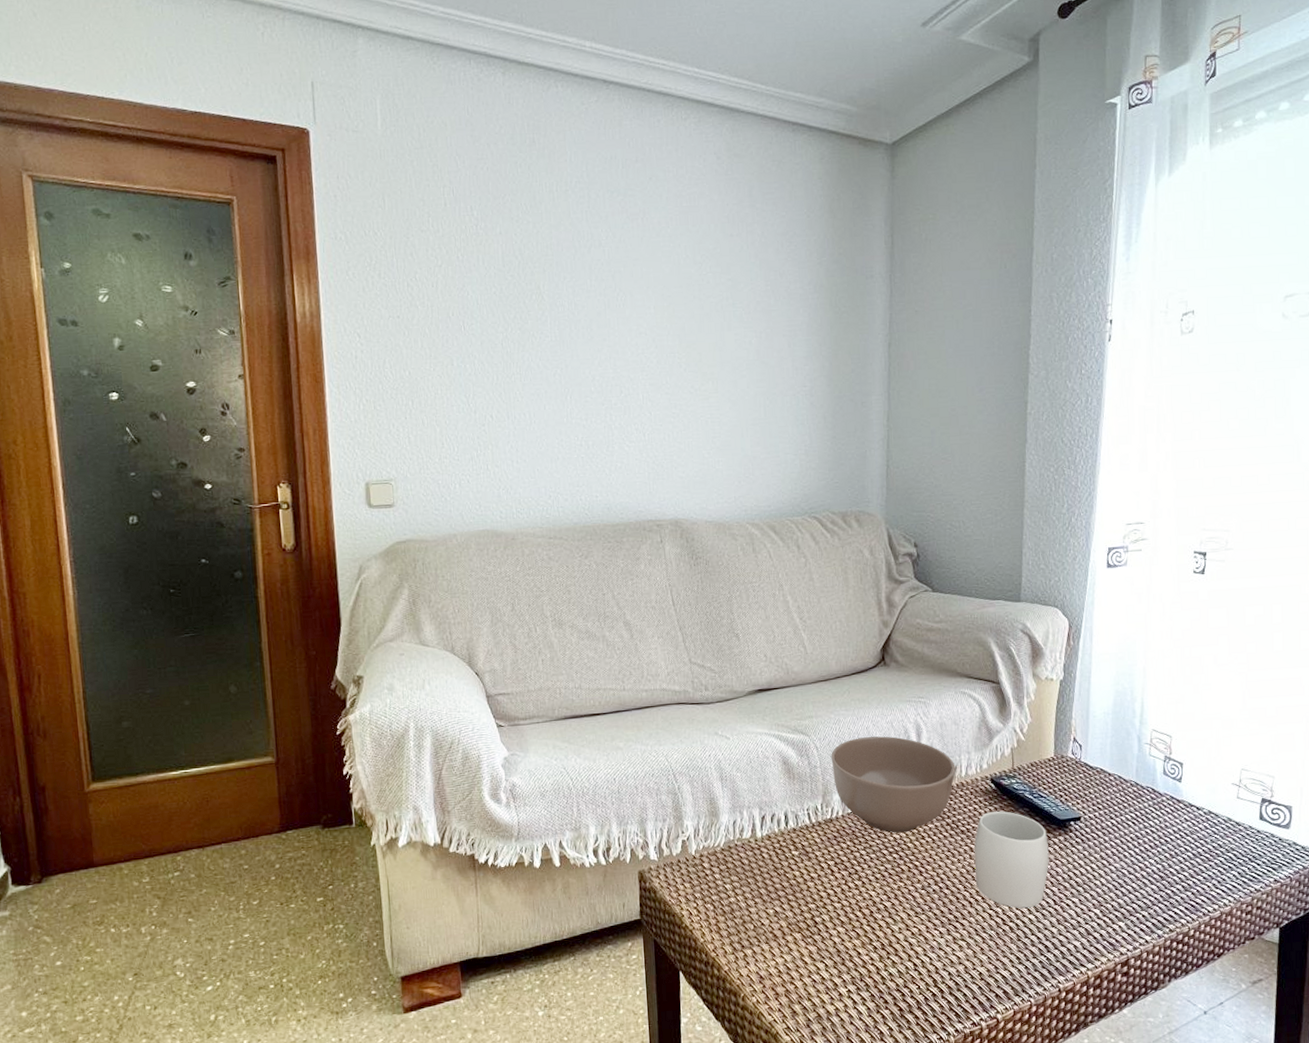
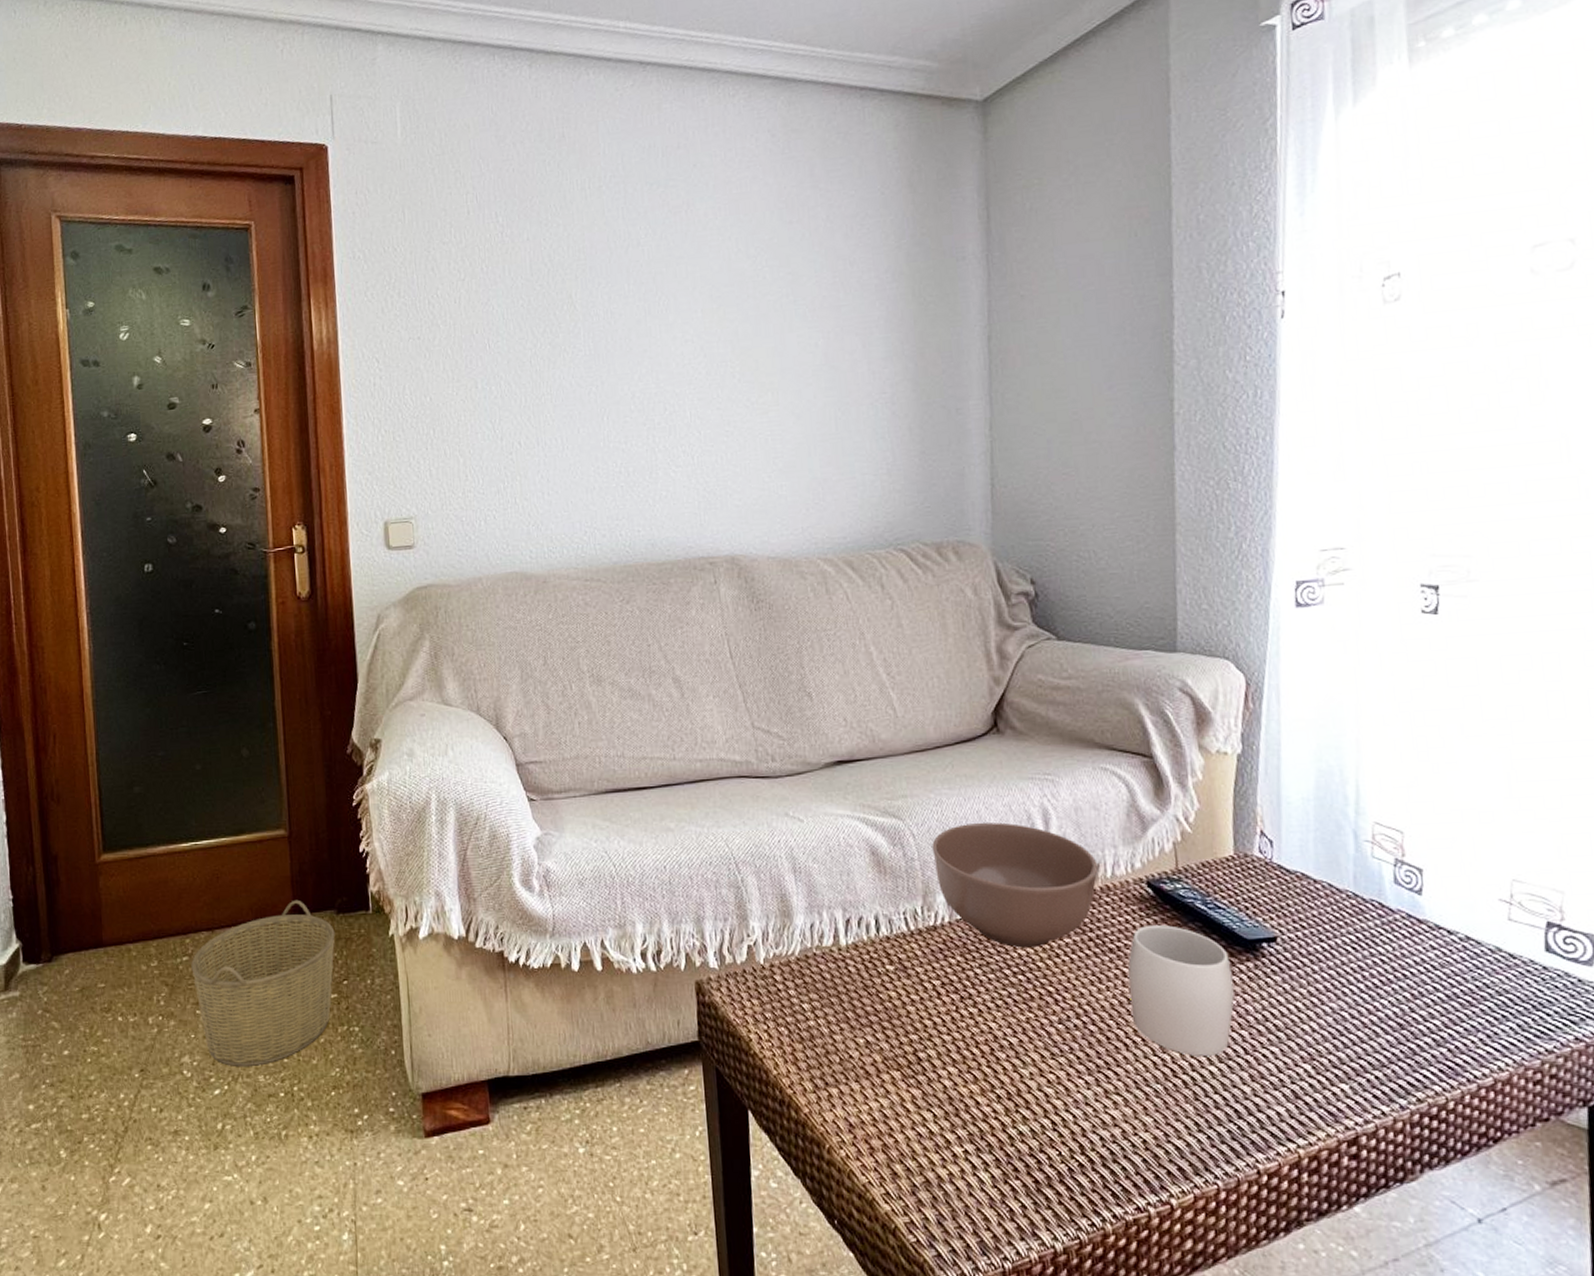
basket: none [182,818,321,965] -> present [191,899,335,1066]

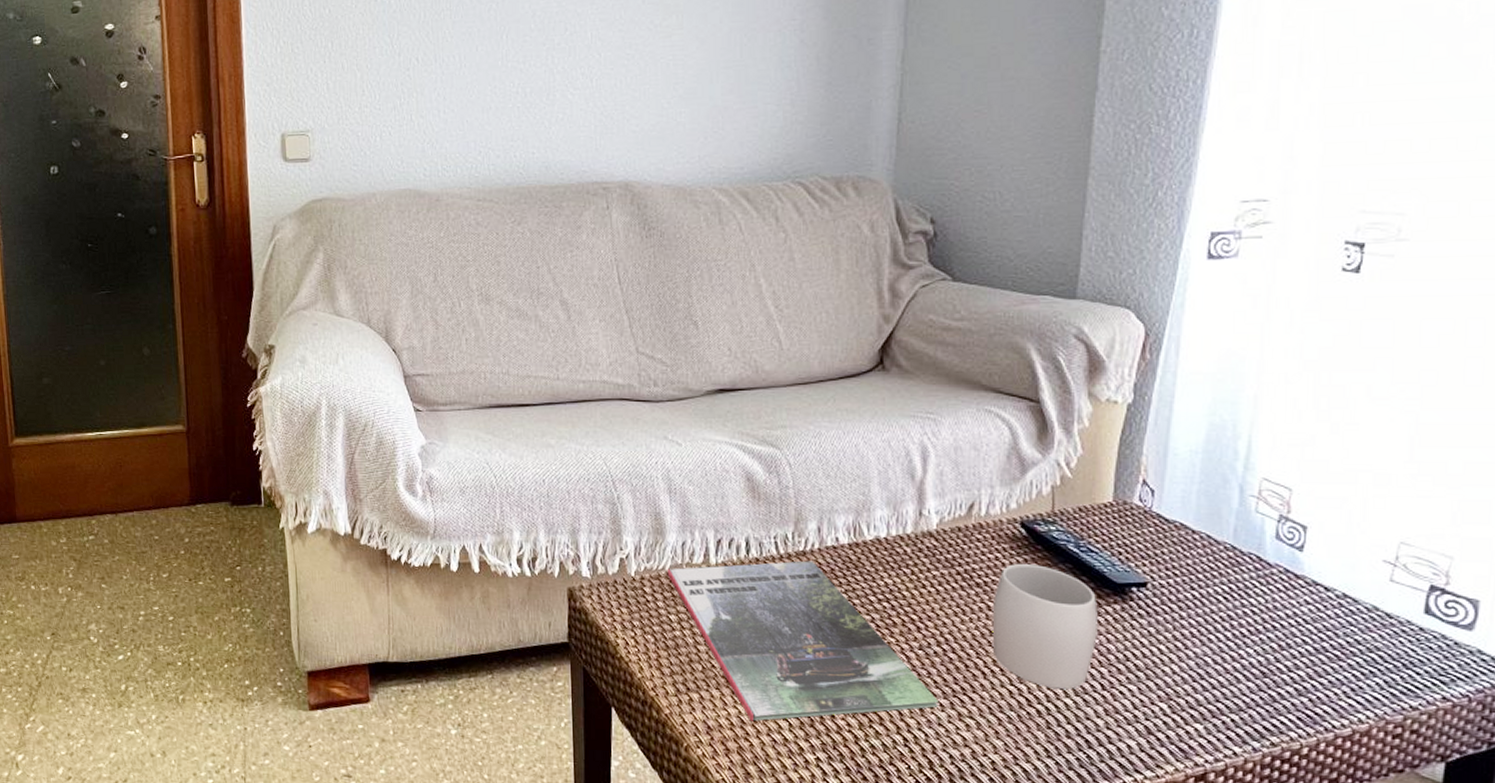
basket: present [191,899,335,1066] -> none [97,490,230,637]
magazine: none [796,935,1084,1115] -> present [667,560,938,722]
bowl: present [932,822,1098,948] -> none [807,457,973,578]

